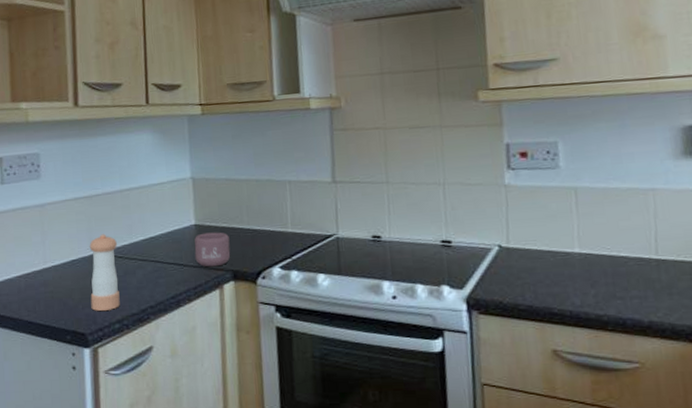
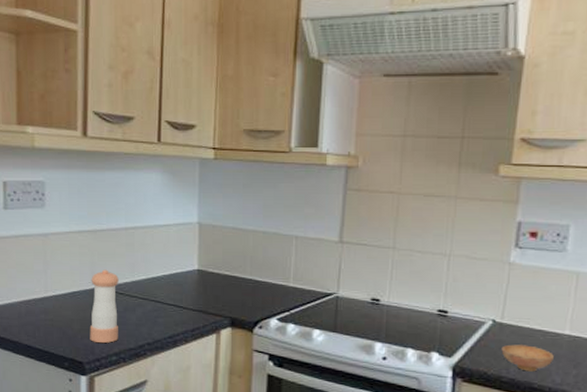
mug: present [194,232,231,267] -> none [195,278,231,312]
bowl: none [512,268,569,296] -> present [501,344,554,372]

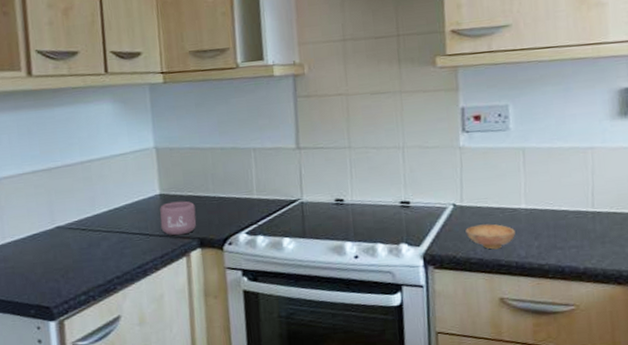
pepper shaker: present [89,269,119,343] -> none [50,207,85,284]
mug: none [195,278,231,312] -> present [159,200,197,236]

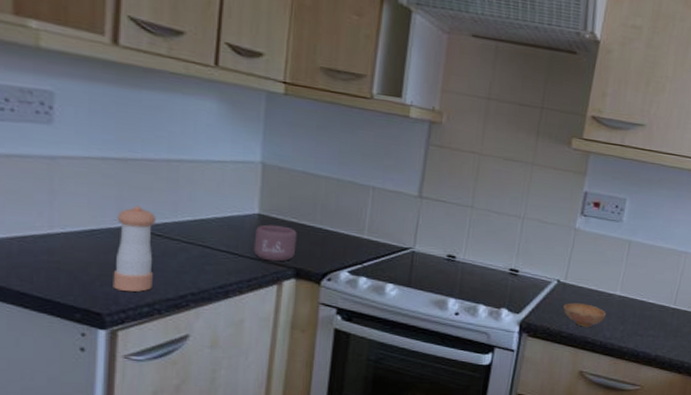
pepper shaker: none [50,207,85,284] -> present [113,205,156,292]

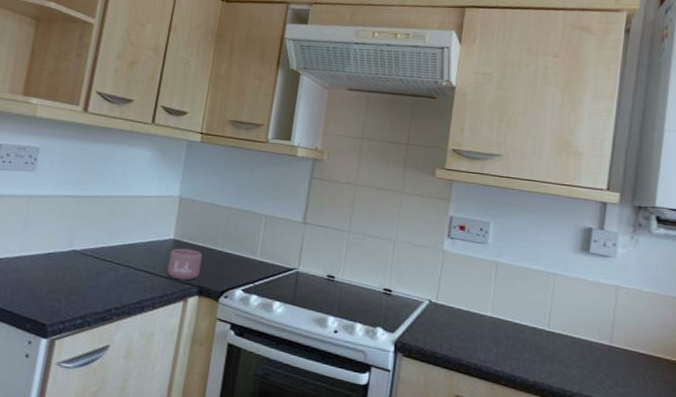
pepper shaker: present [113,205,156,292] -> none [57,233,96,306]
bowl: present [563,303,606,328] -> none [436,323,479,349]

